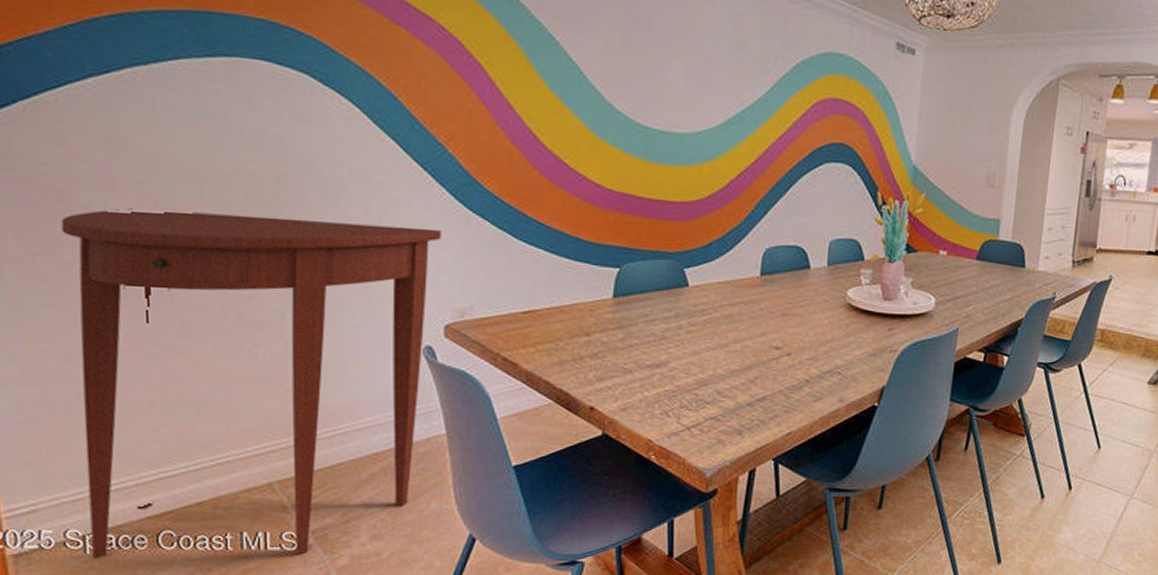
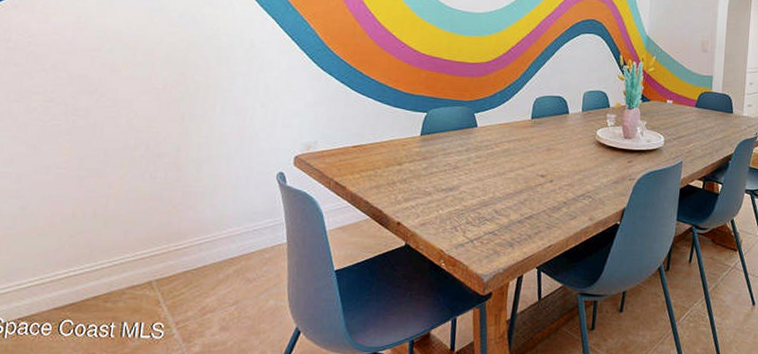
console table: present [60,208,441,560] -> none [8,68,300,343]

